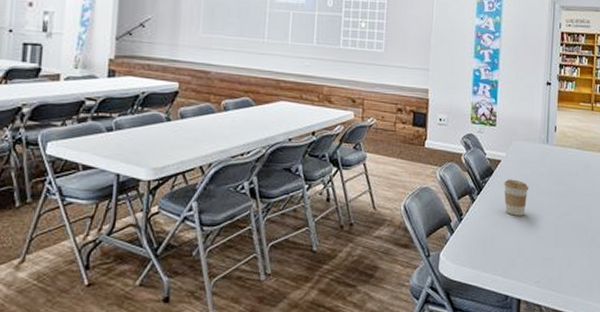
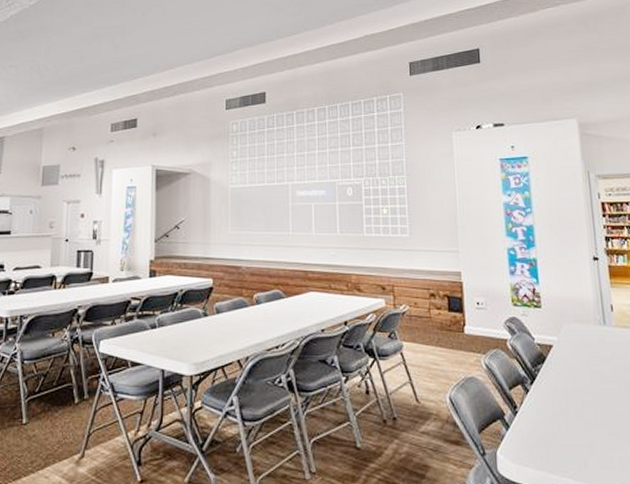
coffee cup: present [504,179,529,216] -> none [560,366,591,408]

